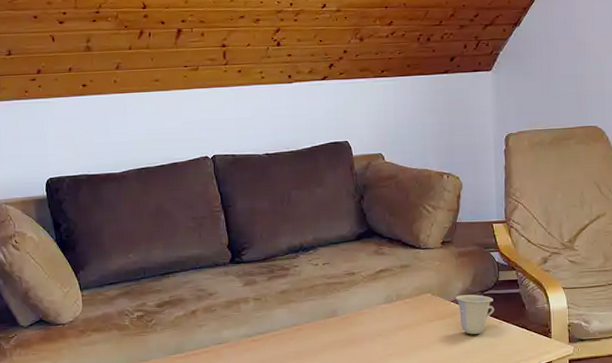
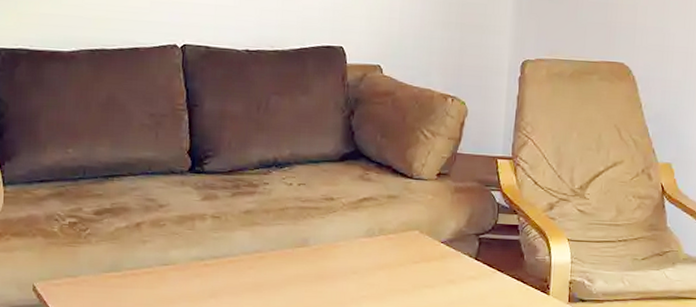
cup: present [455,294,495,334] -> none [446,236,490,283]

